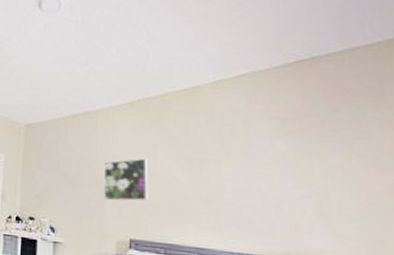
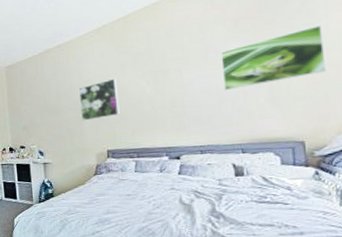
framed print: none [265,141,381,195] -> present [221,25,326,91]

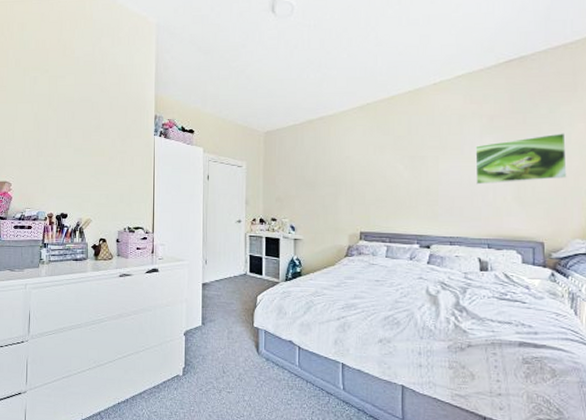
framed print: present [78,78,120,121] -> none [337,158,376,199]

